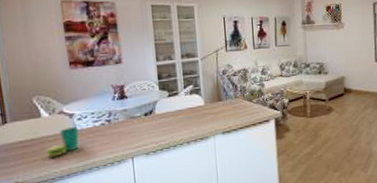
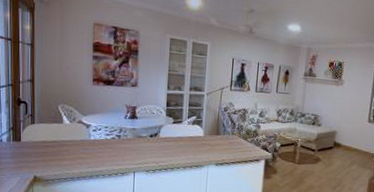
cup: present [46,127,79,157] -> none [63,136,92,160]

